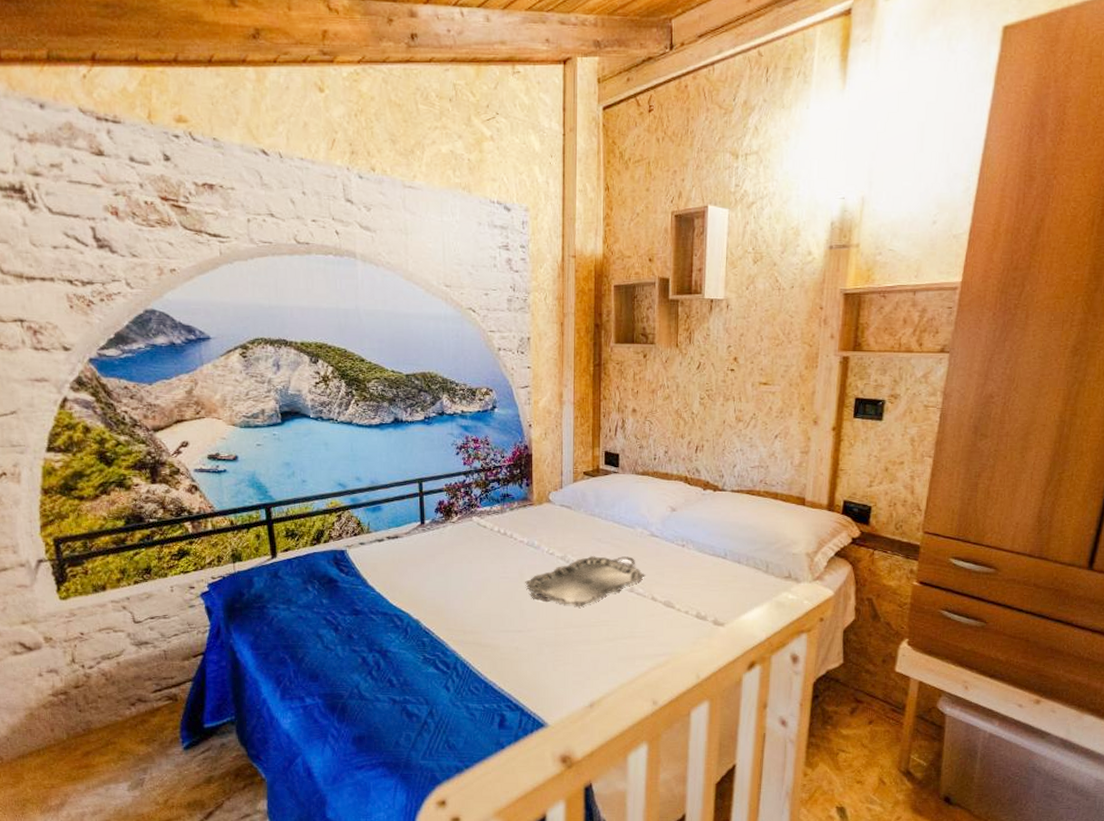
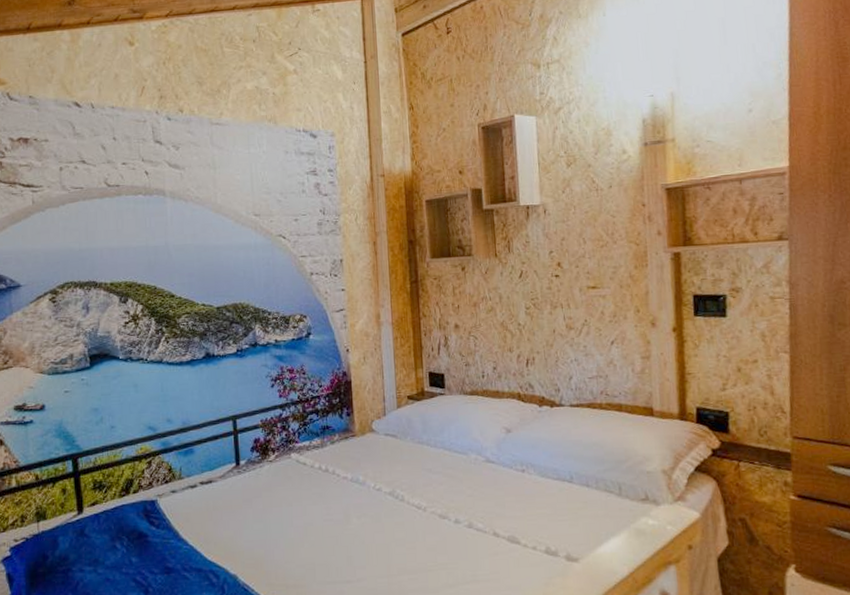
serving tray: present [525,556,645,606] -> none [351,487,484,549]

